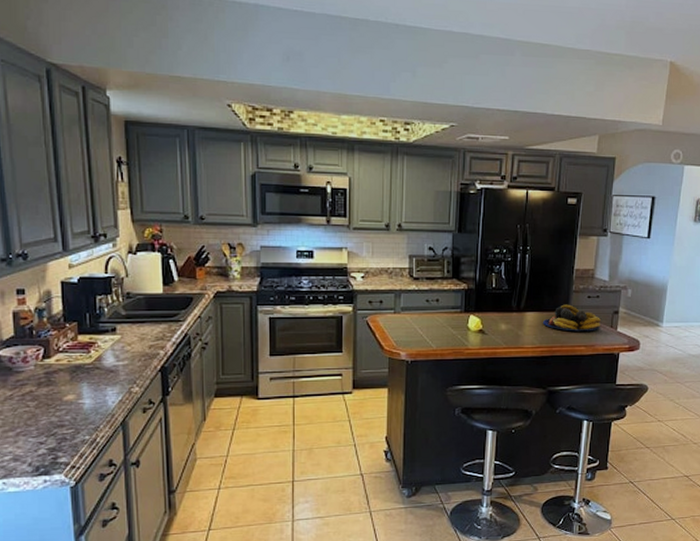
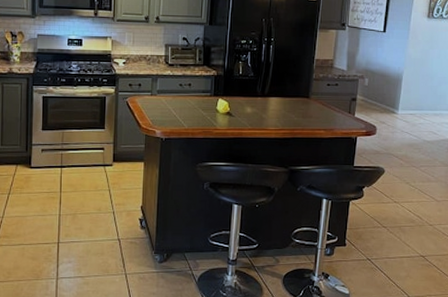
fruit bowl: present [542,304,601,332] -> none [285,91,339,117]

